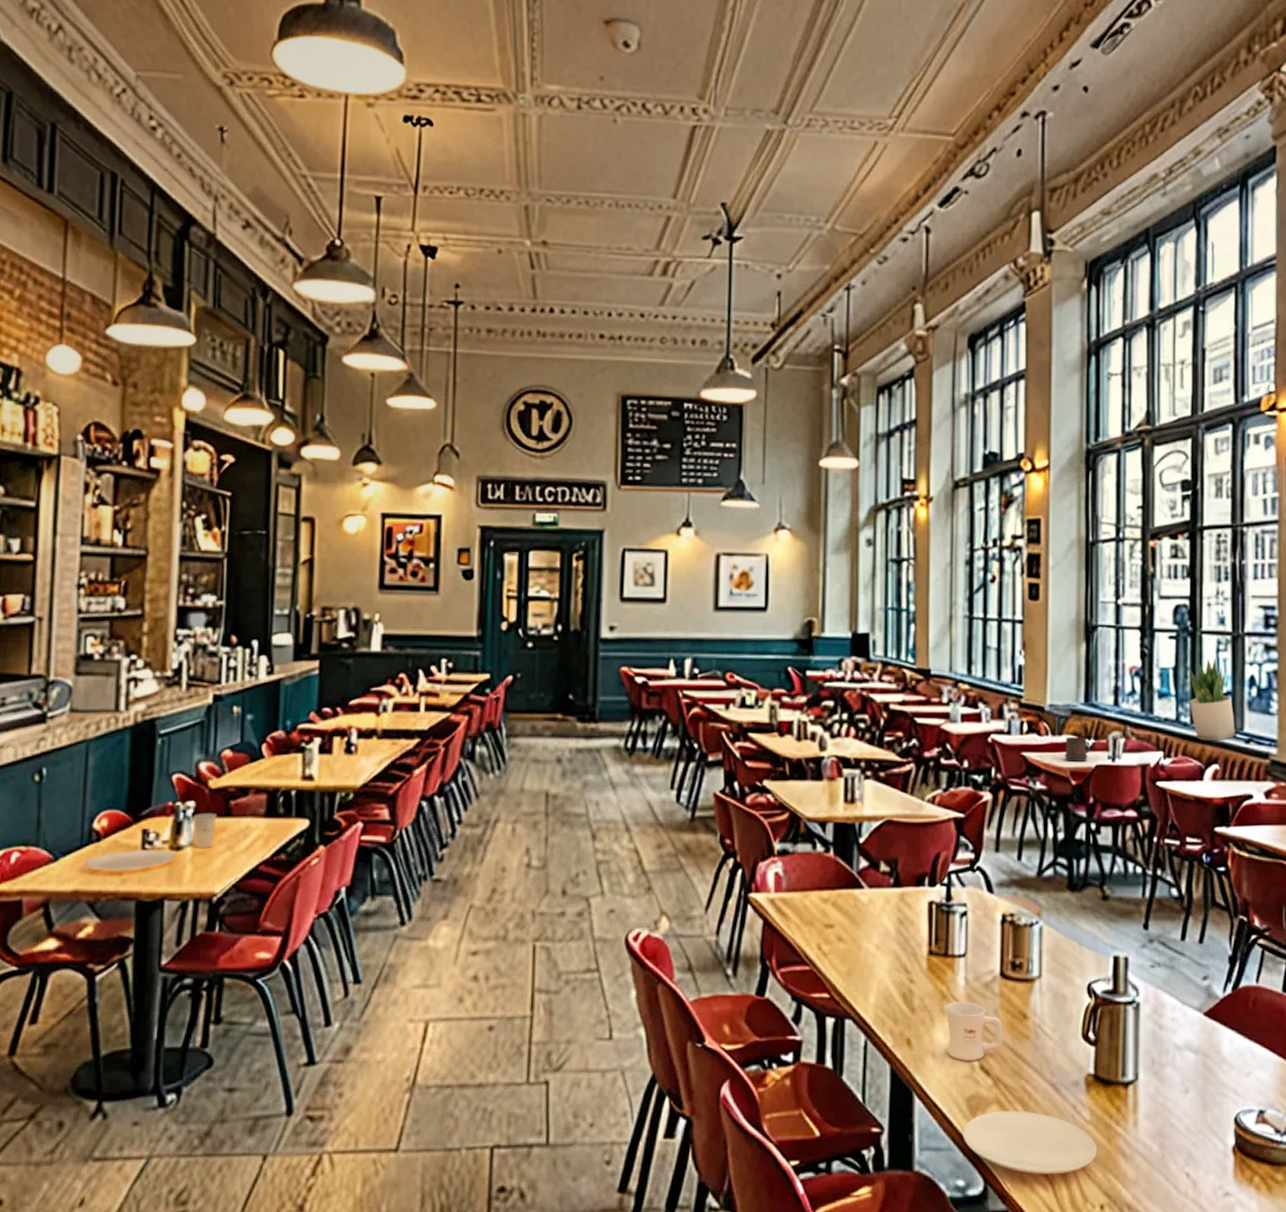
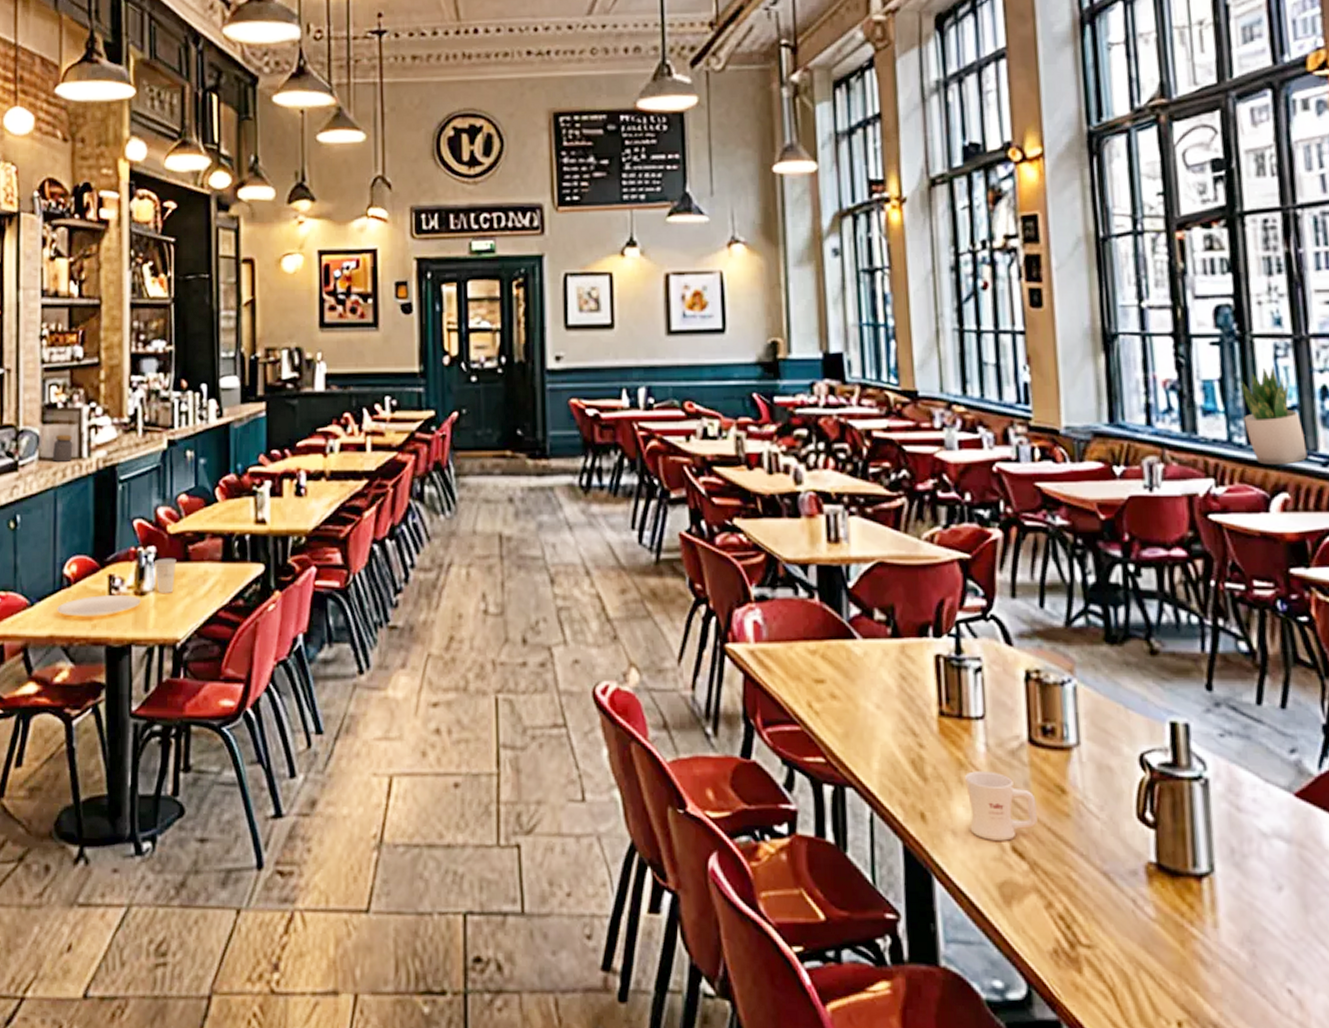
jar: none [85,686,110,716] -> present [52,434,73,463]
plate: present [963,1110,1097,1175] -> none [996,901,1168,981]
beer mug: present [1064,736,1090,762] -> none [1088,463,1120,492]

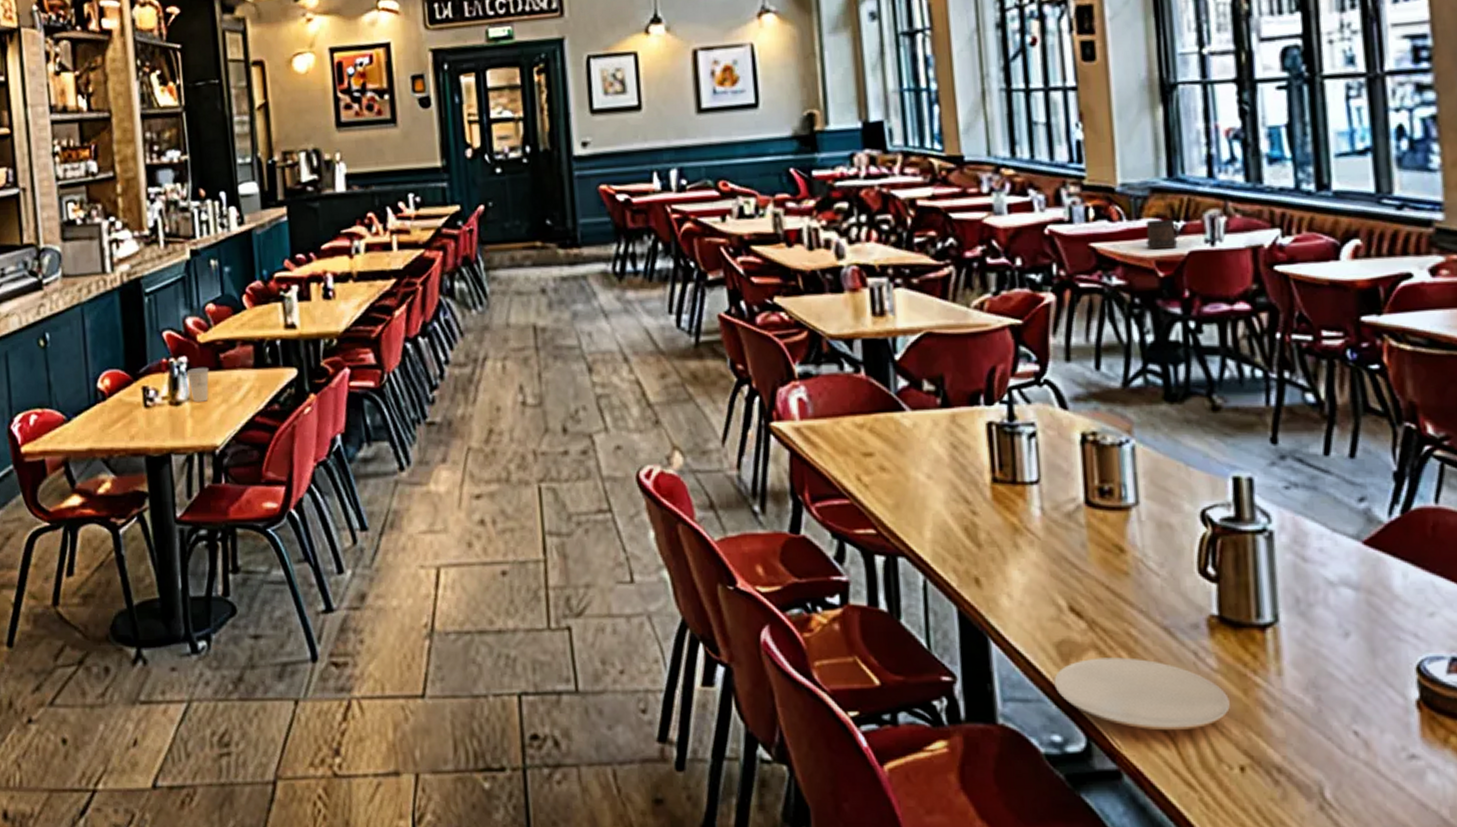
jar: present [52,434,73,463] -> none [75,250,96,279]
plate: present [56,595,141,617] -> none [93,406,177,429]
mug: present [964,771,1038,841] -> none [1019,534,1095,601]
plate: none [996,901,1168,981] -> present [1054,657,1230,731]
beer mug: none [1088,463,1120,492] -> present [1145,219,1179,250]
planter: present [1239,367,1308,465] -> none [1308,108,1381,211]

